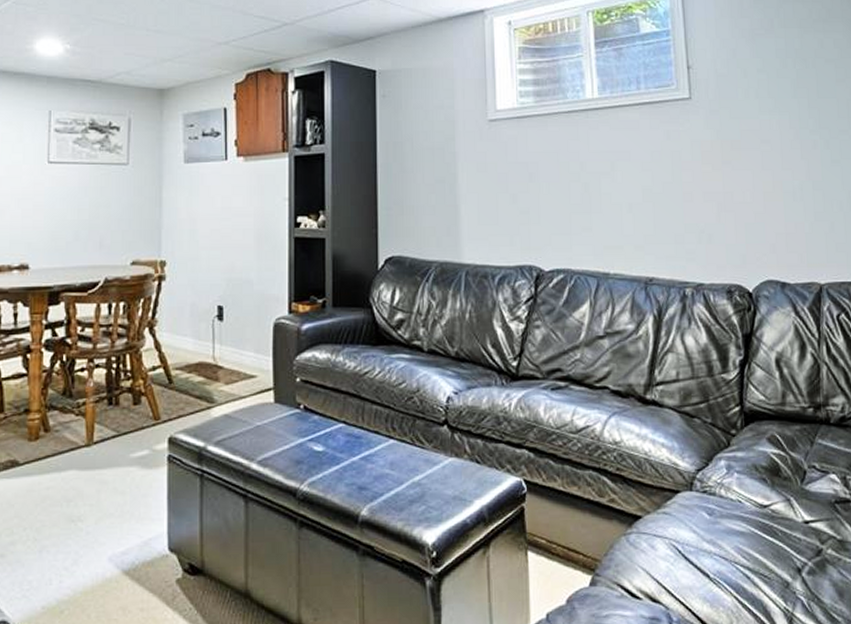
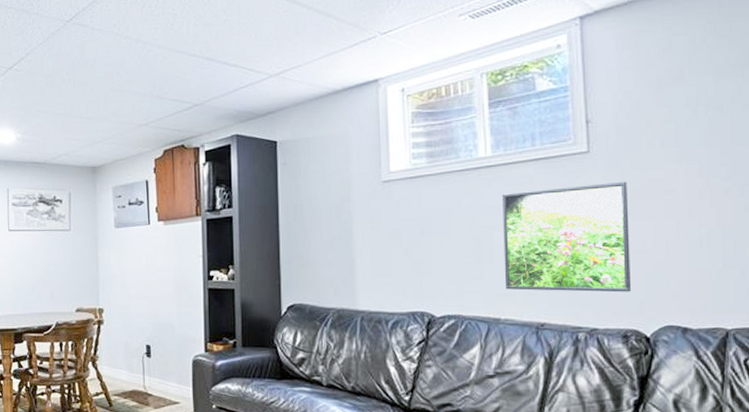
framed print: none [610,130,733,245] -> present [502,181,631,293]

